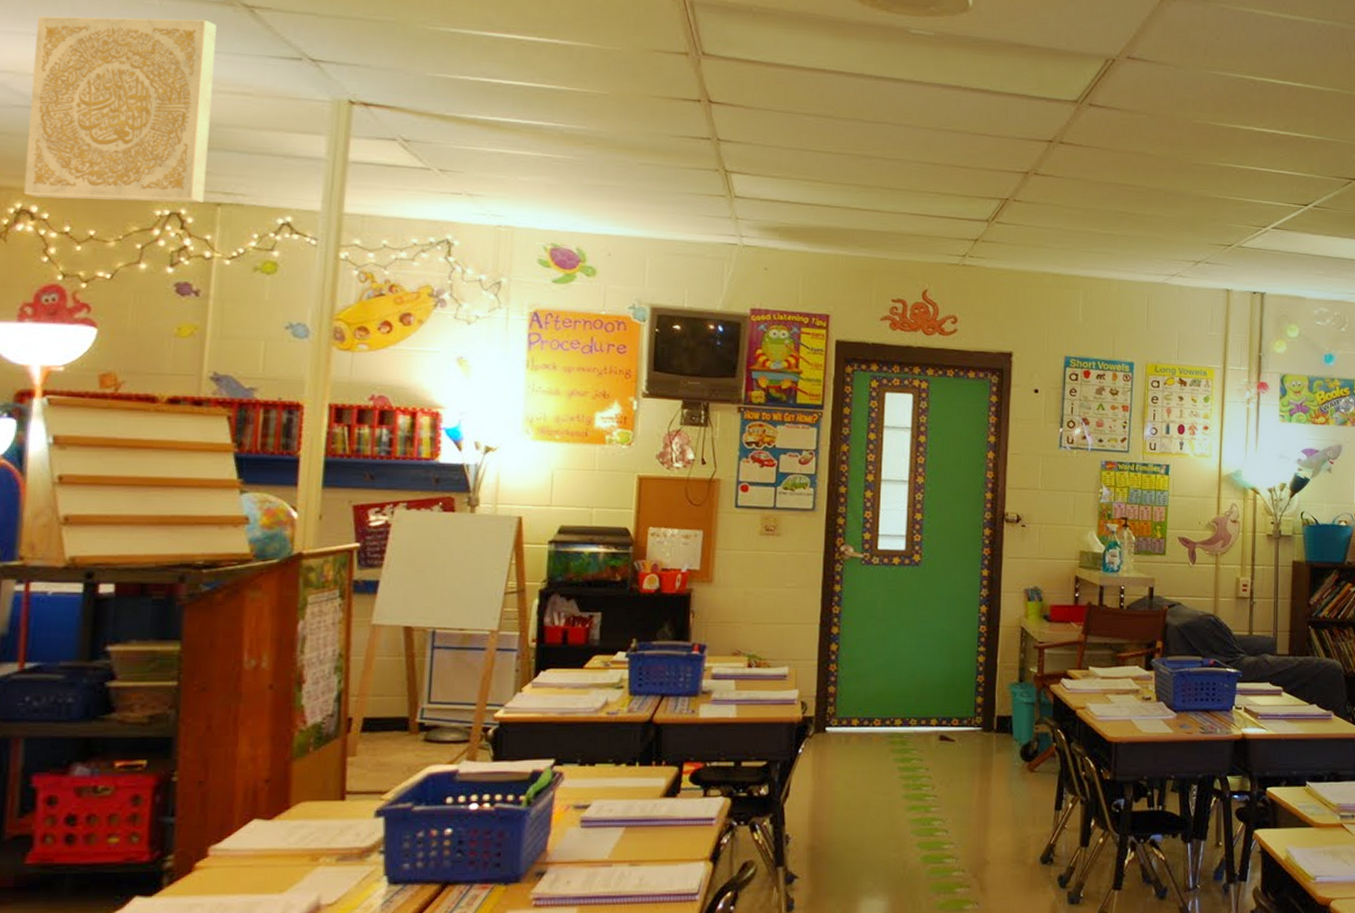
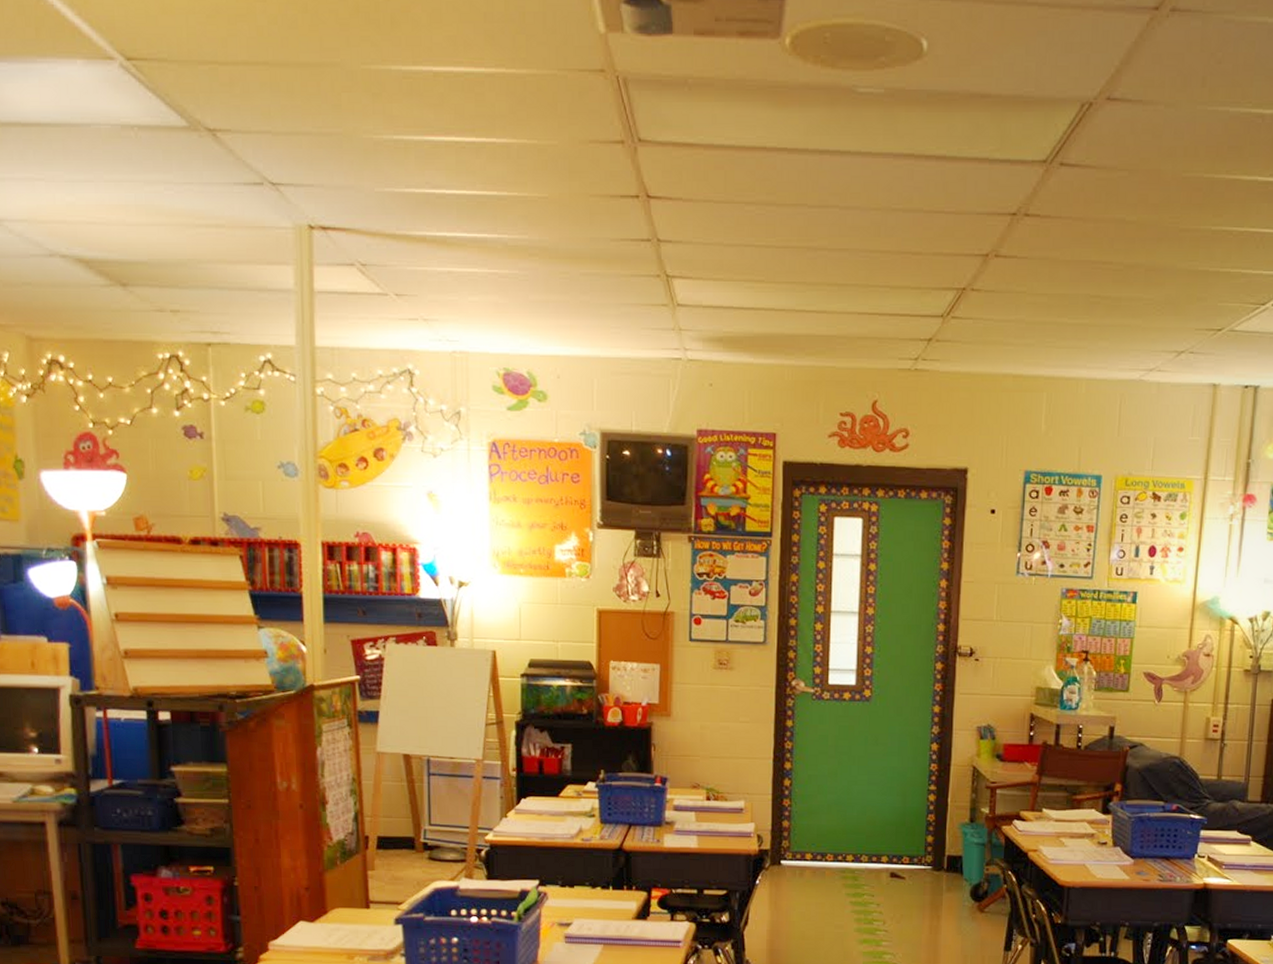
light panel: present [23,16,217,204] -> none [37,149,196,347]

